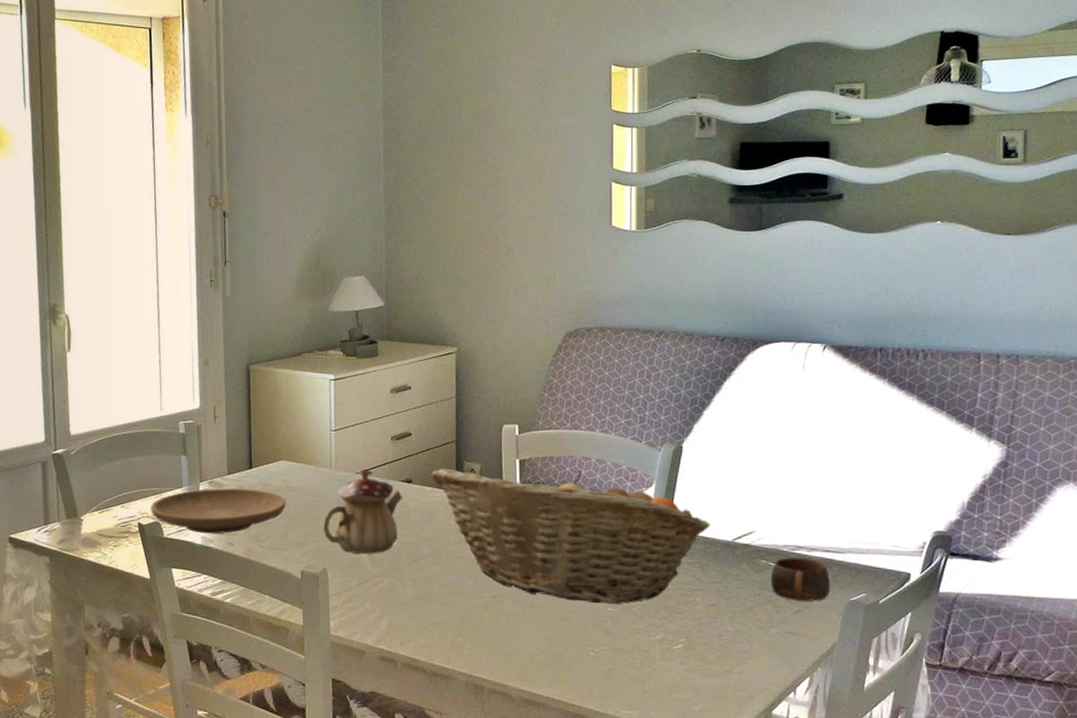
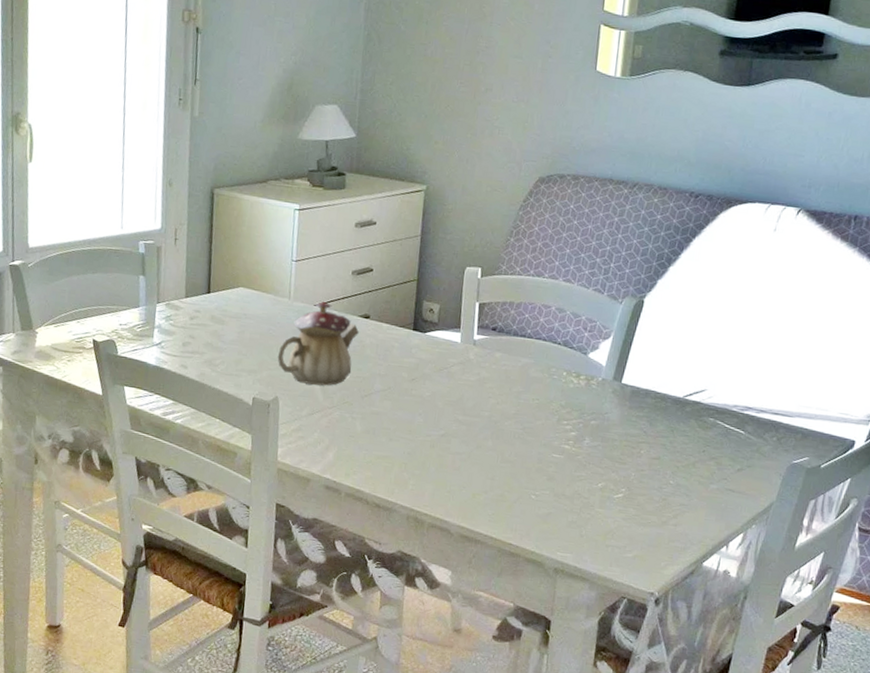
plate: present [150,488,287,534] -> none [105,310,243,356]
fruit basket: present [431,468,710,605] -> none [389,306,663,452]
cup: present [771,557,831,602] -> none [716,417,776,462]

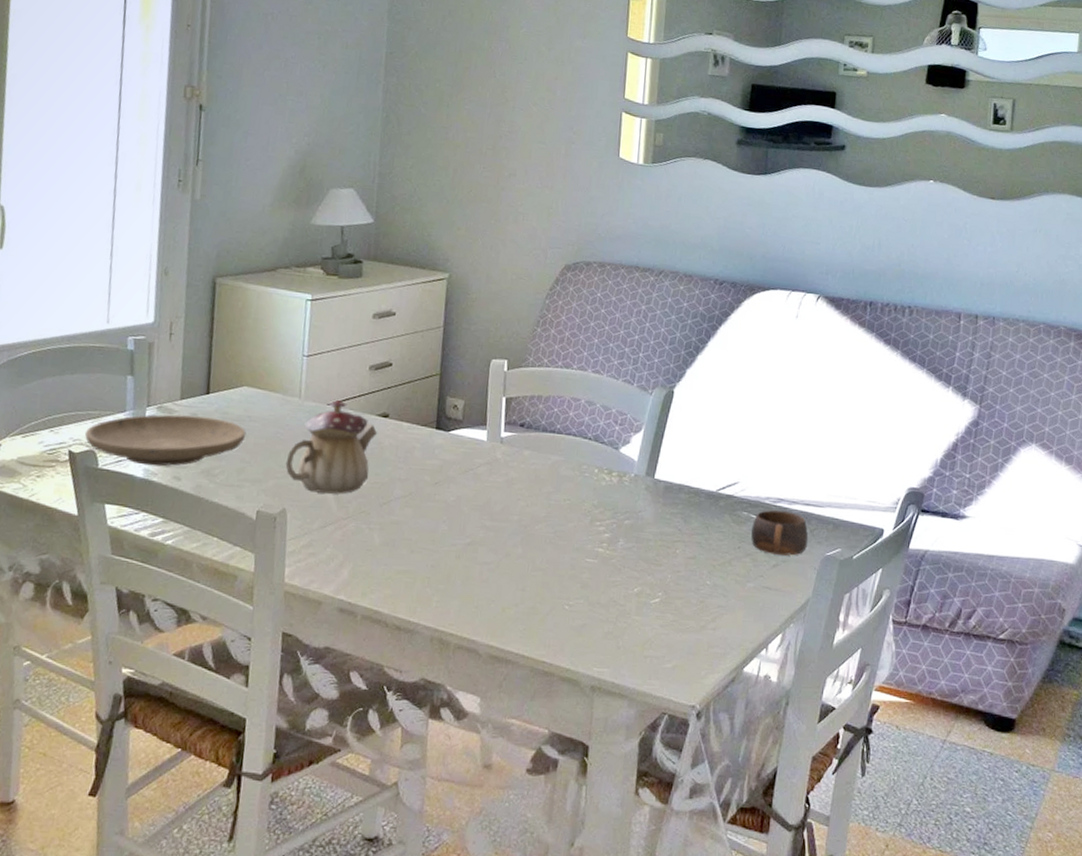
plate: none [105,310,243,356] -> present [84,414,247,466]
cup: none [716,417,776,462] -> present [751,510,809,556]

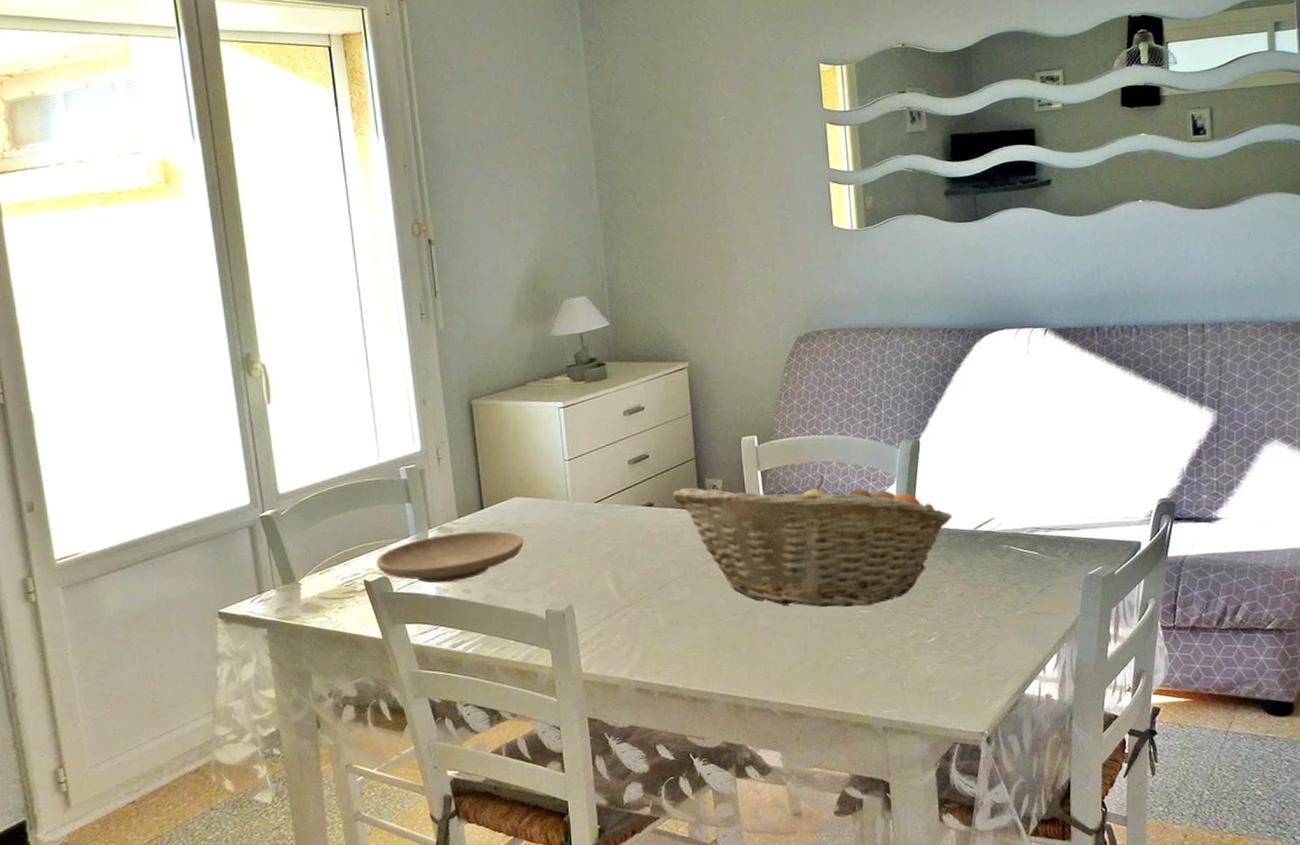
teapot: present [285,399,378,494] -> none [565,496,646,586]
fruit basket: none [410,402,696,556] -> present [672,475,952,608]
cup: present [751,510,809,556] -> none [1013,538,1070,581]

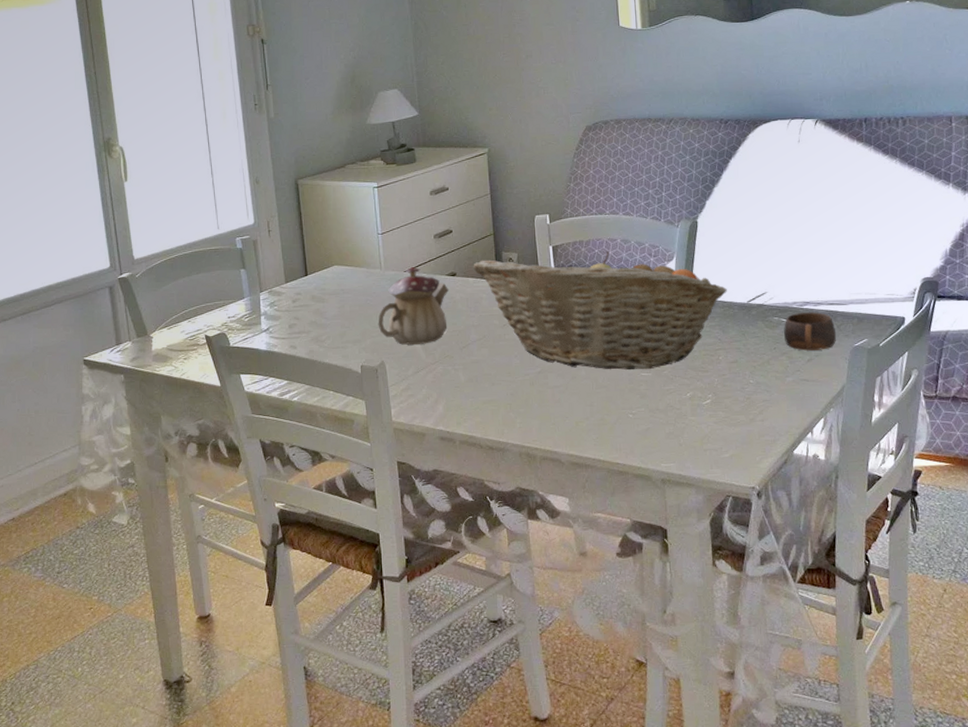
plate: present [375,530,524,584] -> none [215,294,342,340]
teapot: none [565,496,646,586] -> present [378,266,449,345]
cup: none [1013,538,1070,581] -> present [784,312,837,351]

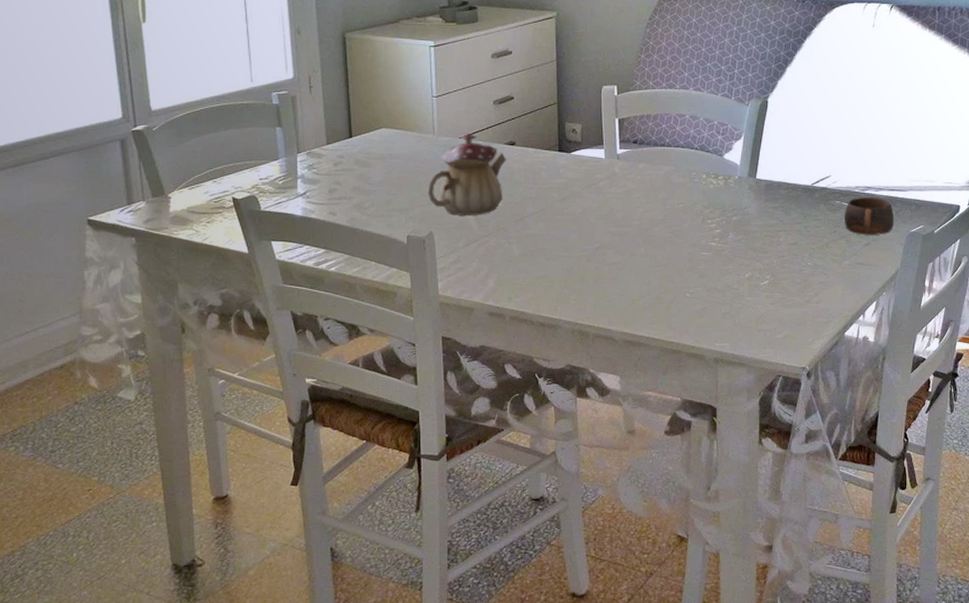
fruit basket: present [473,251,727,370] -> none [534,127,792,249]

